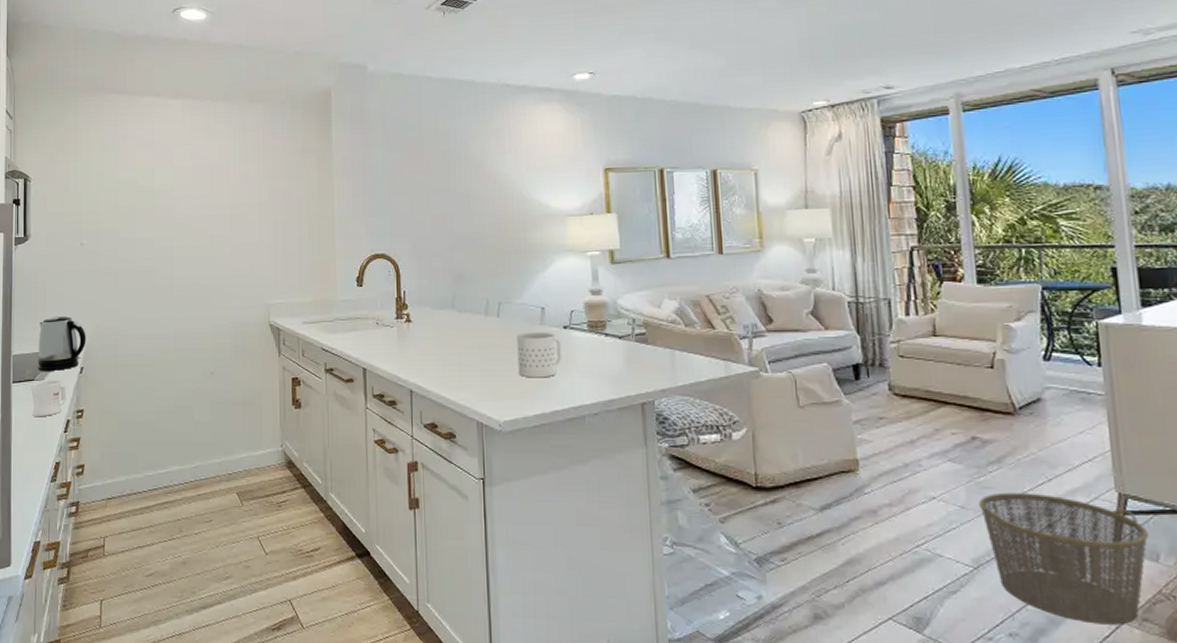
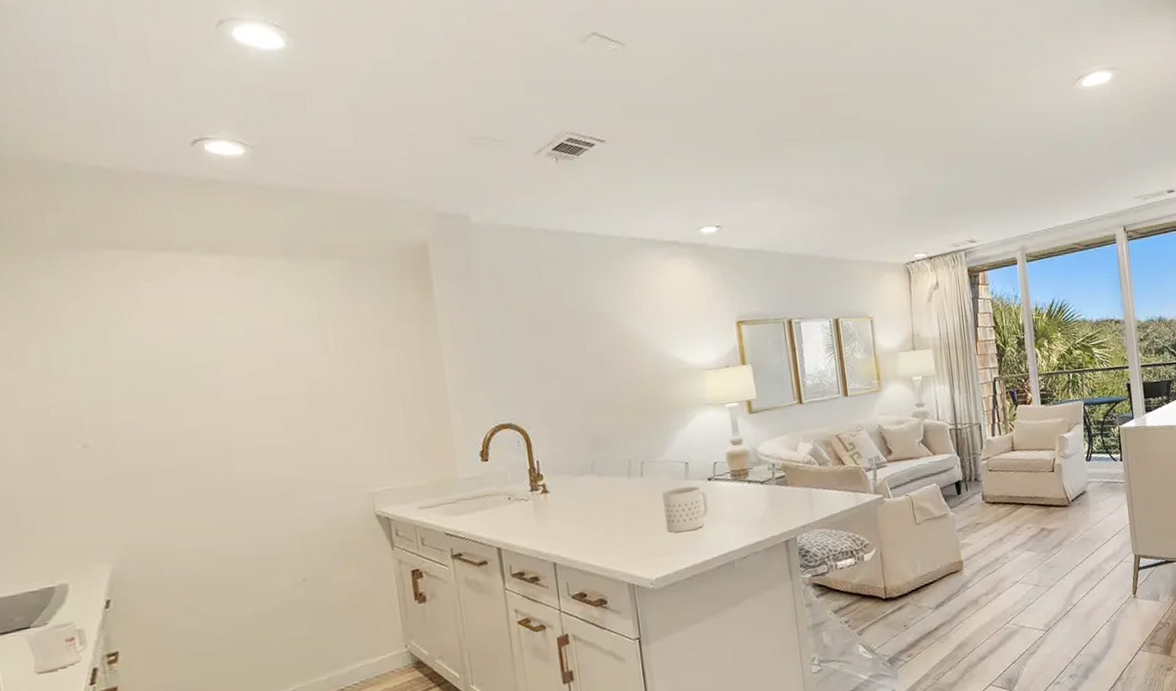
kettle: present [38,316,86,371] -> none [28,539,111,615]
basket: present [978,492,1149,625] -> none [1047,564,1153,655]

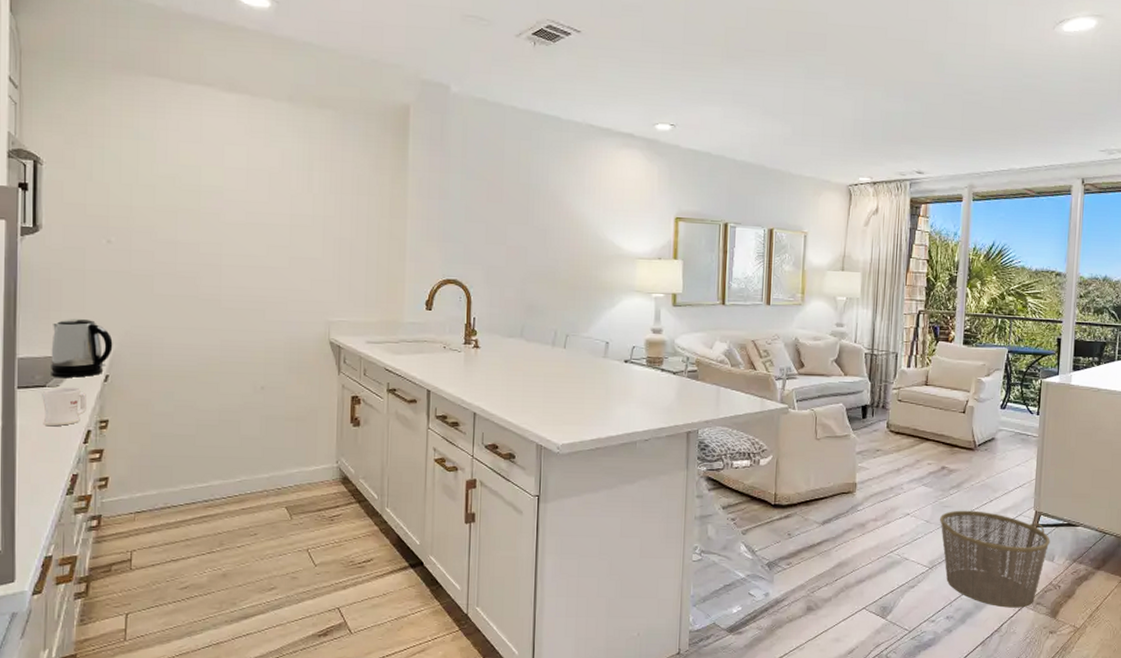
kettle: none [28,539,111,615] -> present [51,318,113,378]
mug: present [662,486,709,533] -> none [579,364,622,407]
basket: none [1047,564,1153,655] -> present [939,510,1050,608]

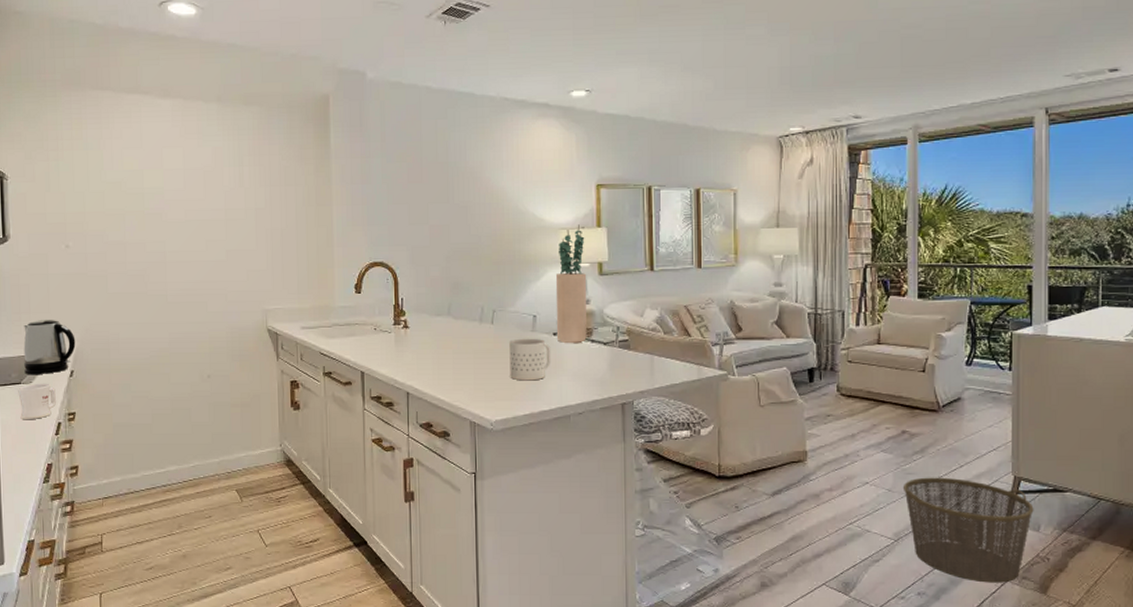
mug: none [579,364,622,407] -> present [509,338,551,381]
vase: none [627,255,661,372] -> present [555,224,587,344]

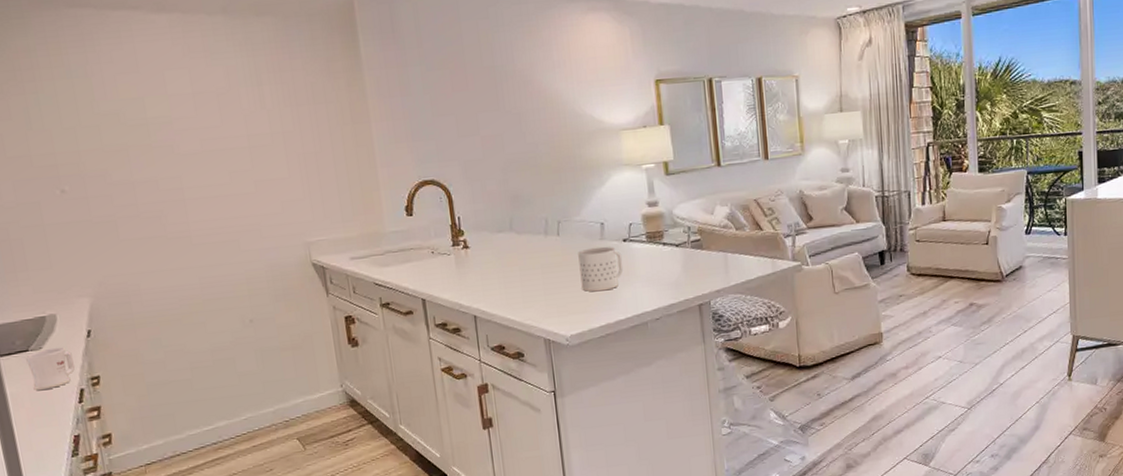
kettle: present [23,319,76,374] -> none [22,275,90,340]
vase: present [555,224,587,344] -> none [620,123,658,249]
basket: present [902,477,1034,583] -> none [973,343,1091,438]

